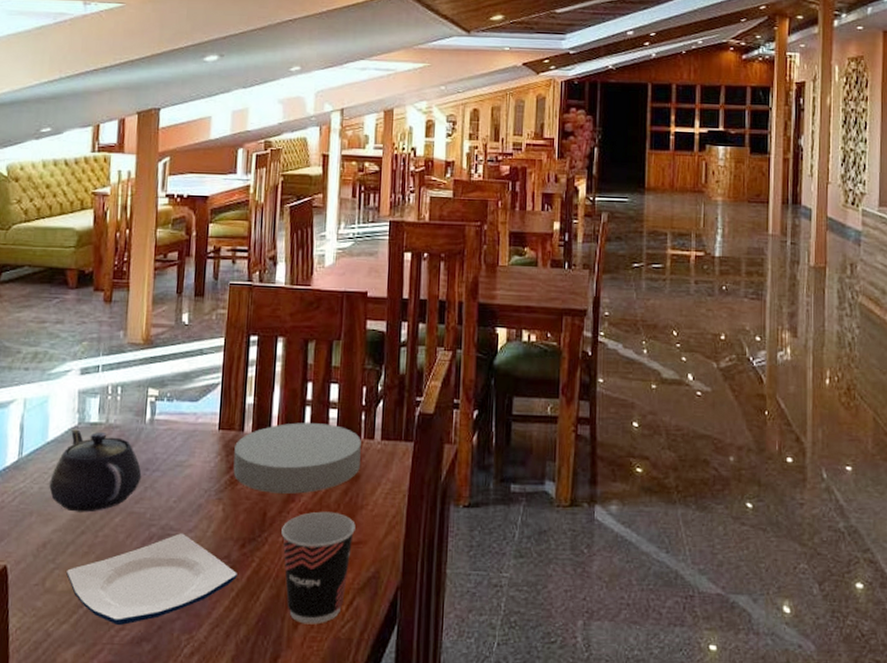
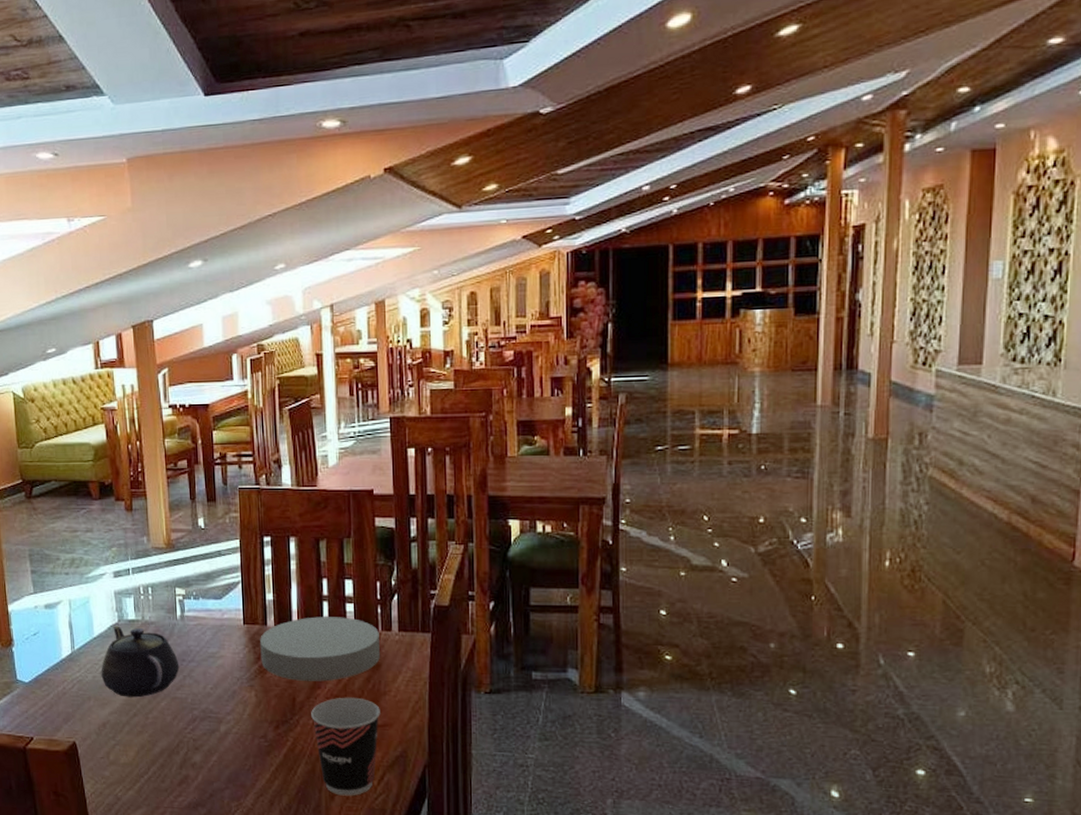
plate: present [66,533,237,625] -> none [126,716,275,792]

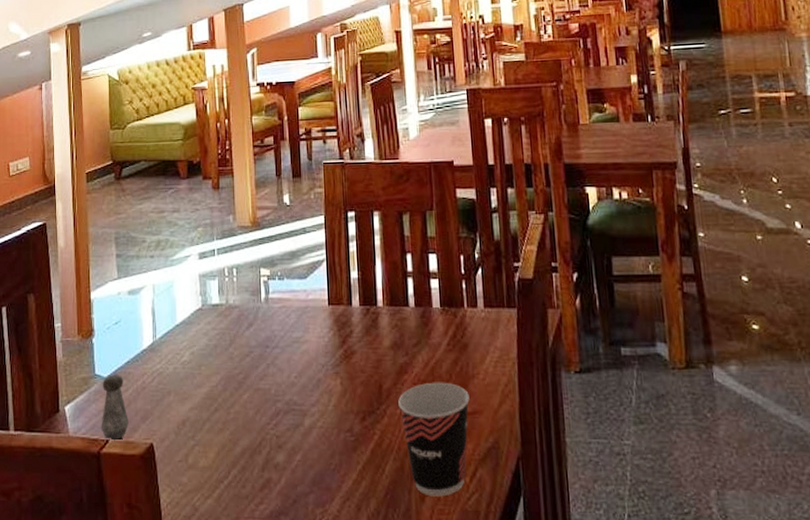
salt shaker: none [25,680,52,738] -> present [101,375,129,441]
teapot: present [101,626,180,698] -> none [182,311,263,390]
plate: present [260,616,380,682] -> none [345,294,467,365]

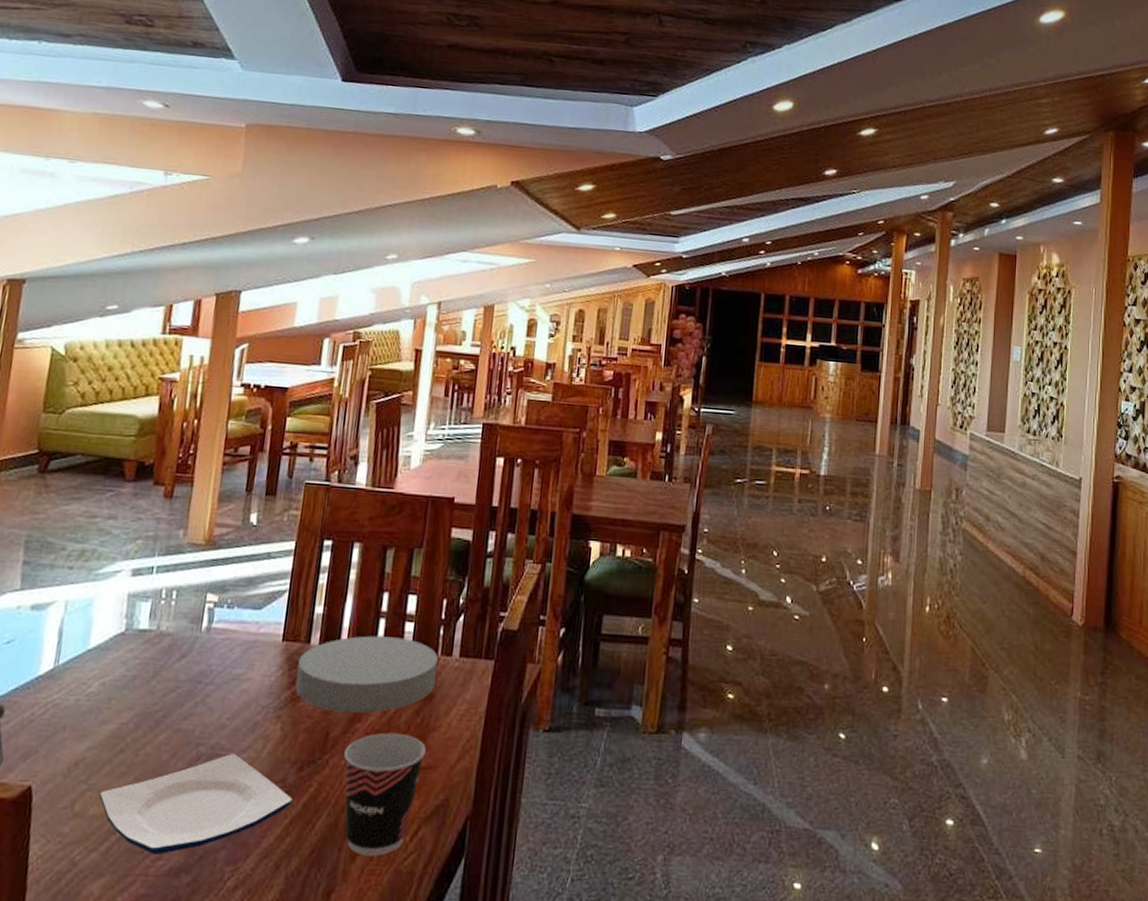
plate: none [206,408,361,499] -> present [99,754,292,854]
plate: none [345,294,467,365] -> present [295,635,438,713]

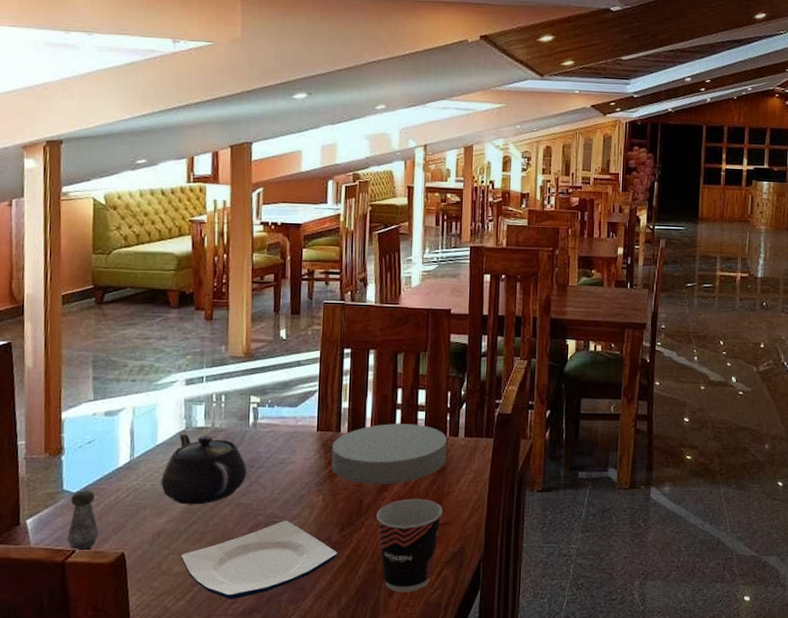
teapot: none [87,636,193,728] -> present [161,433,247,505]

